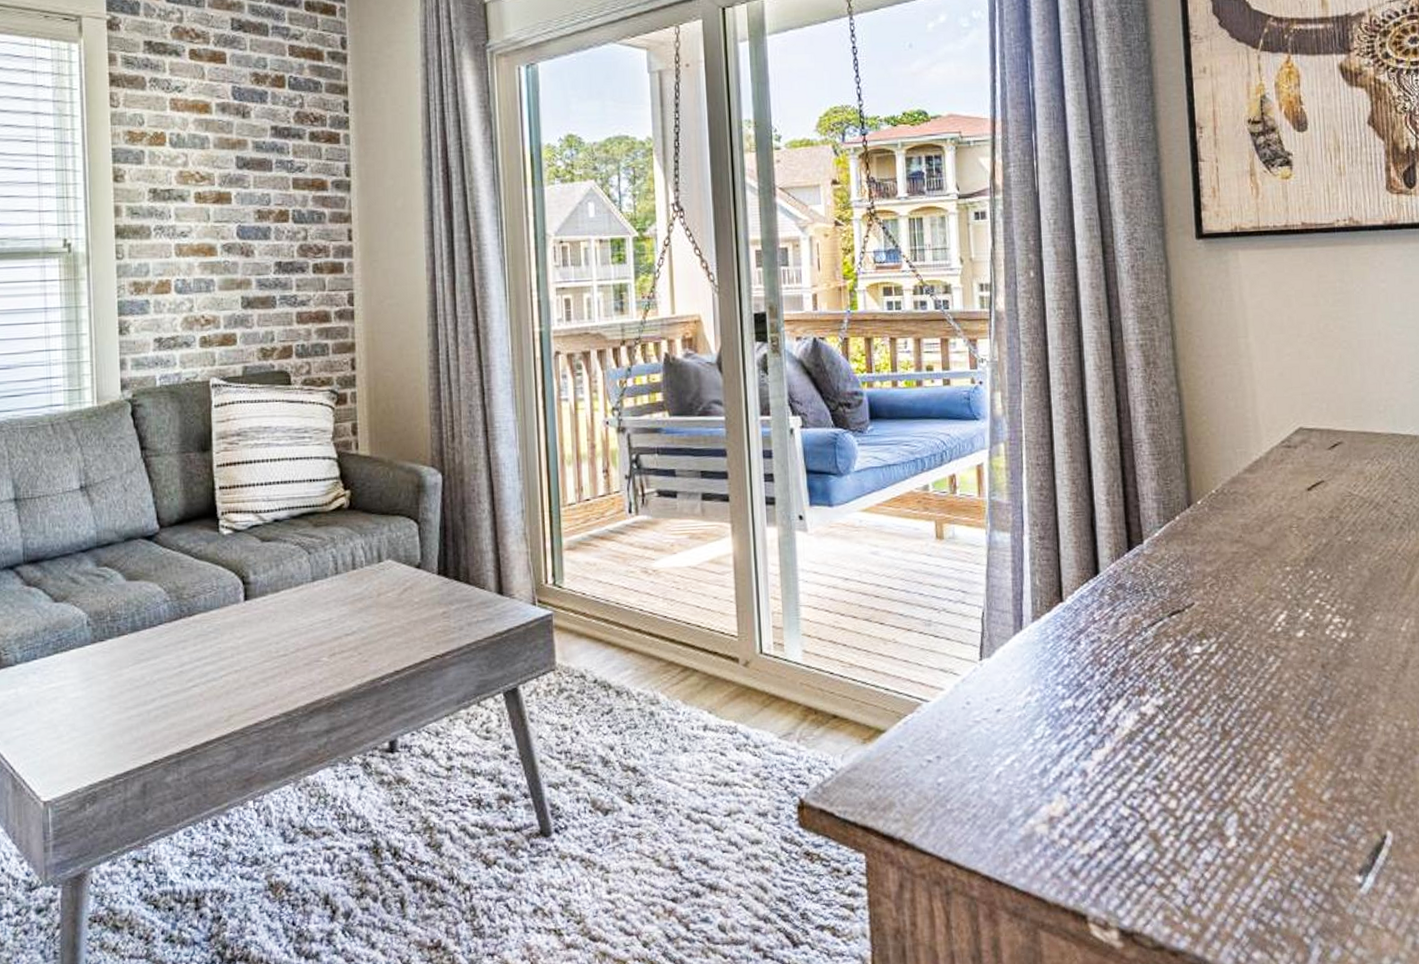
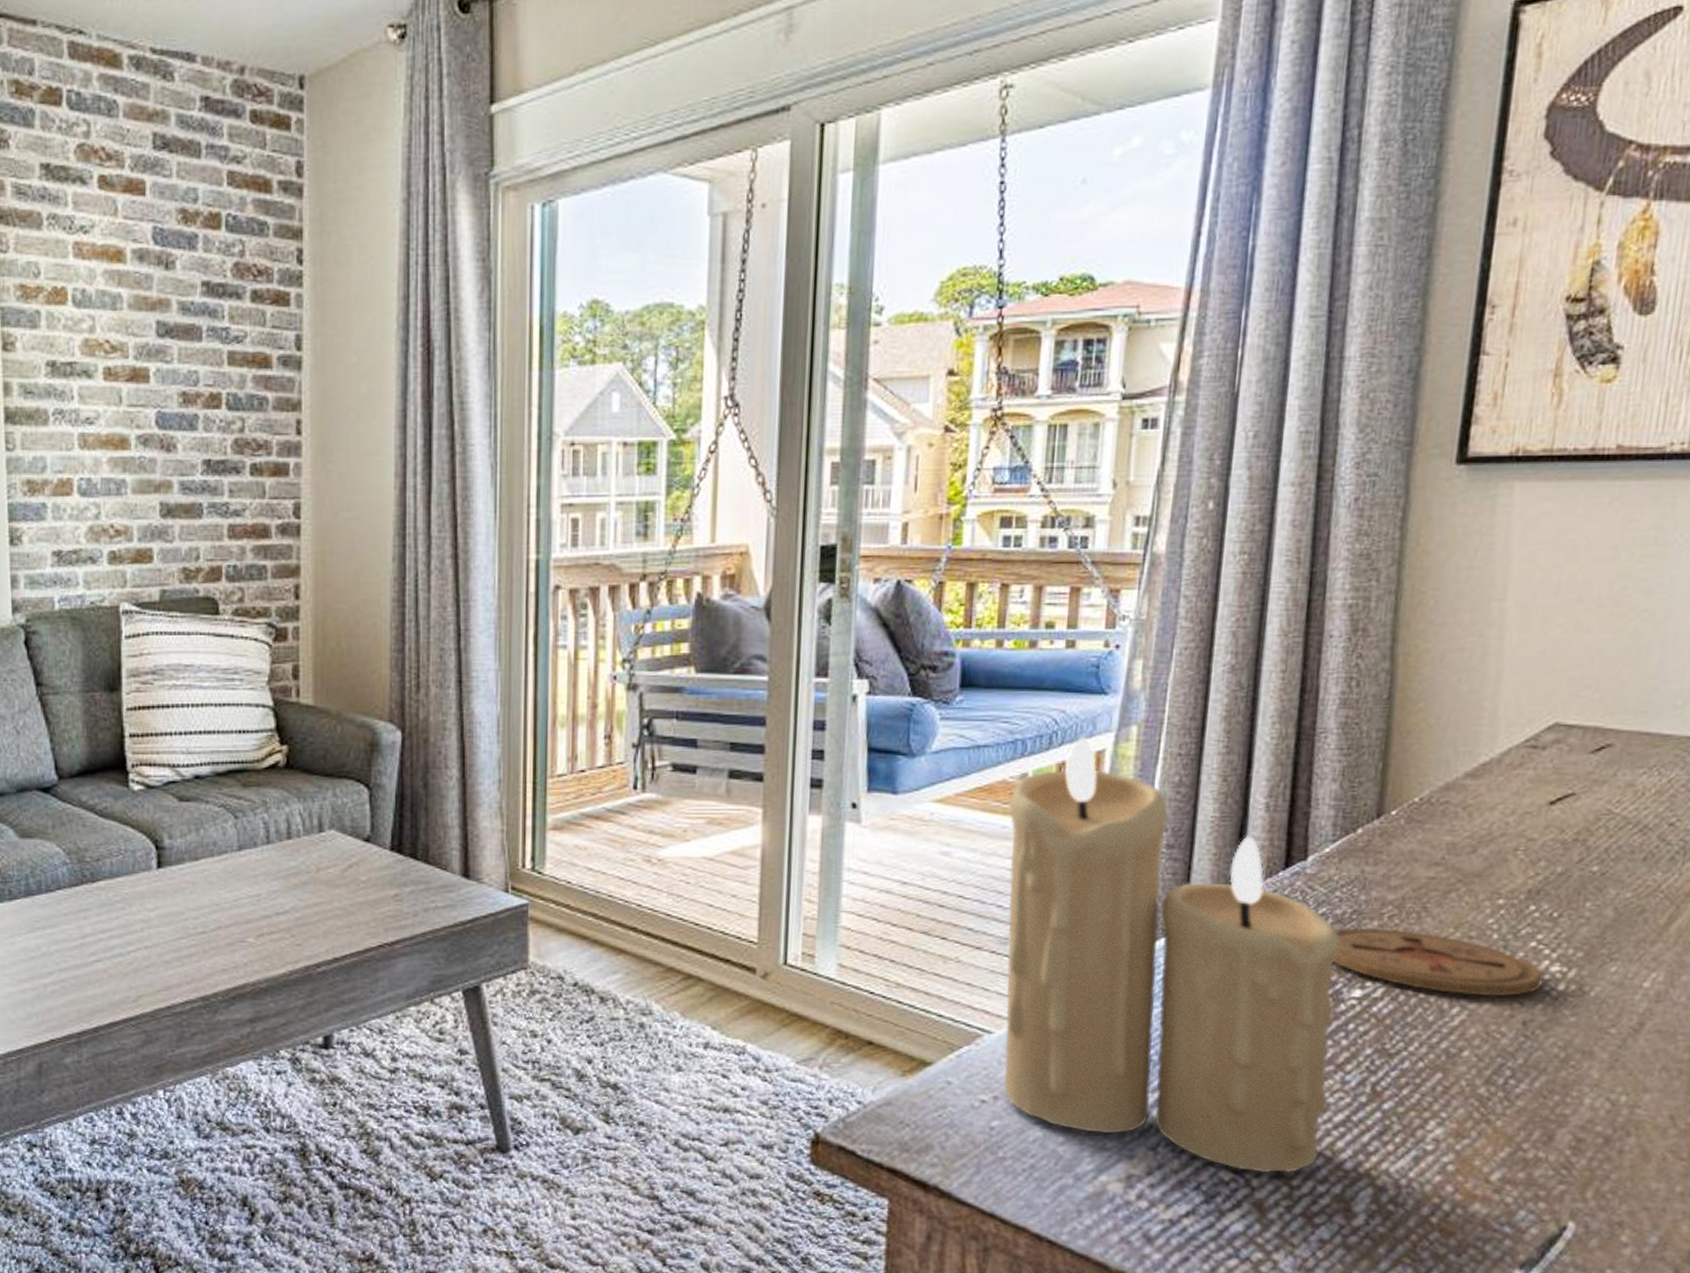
candle: none [918,453,1192,808] -> present [1003,735,1341,1174]
coaster: none [1174,595,1330,647] -> present [1332,928,1544,997]

